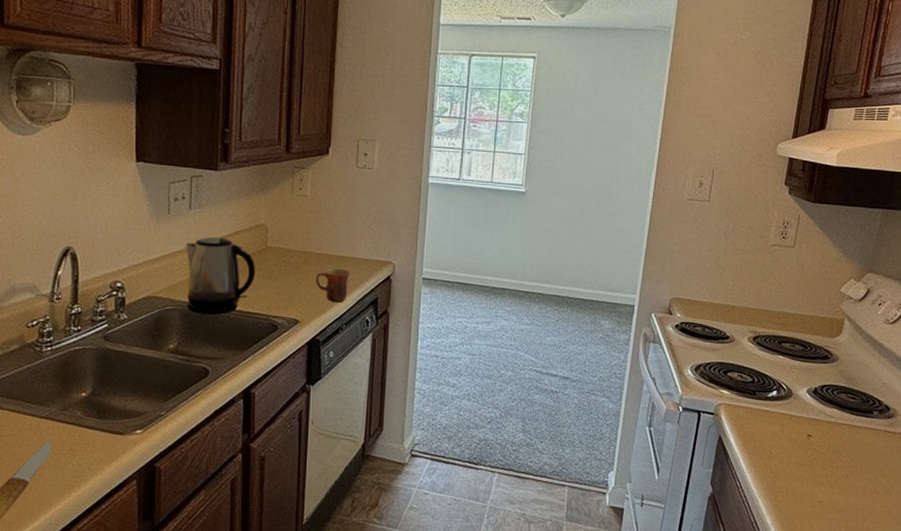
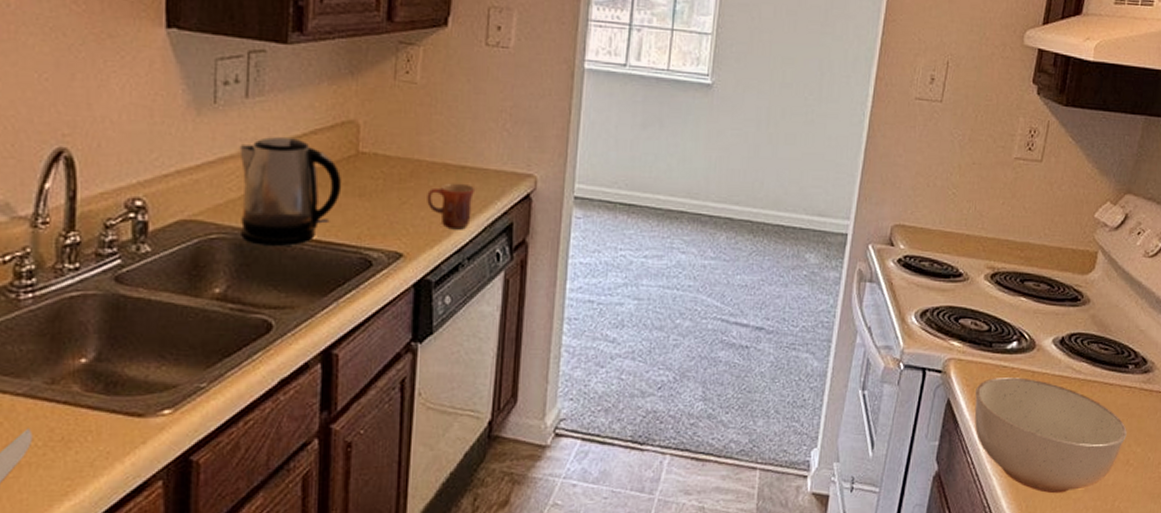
bowl: none [742,420,874,514] -> present [974,377,1127,494]

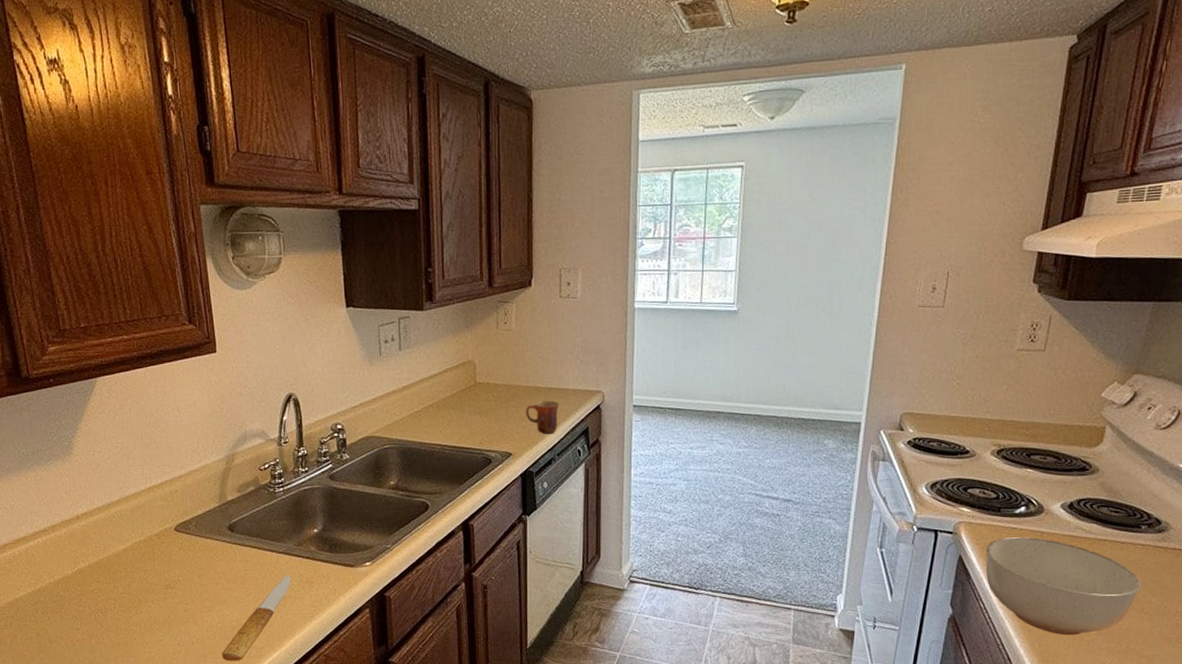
kettle: present [239,136,342,246] -> none [398,375,467,451]

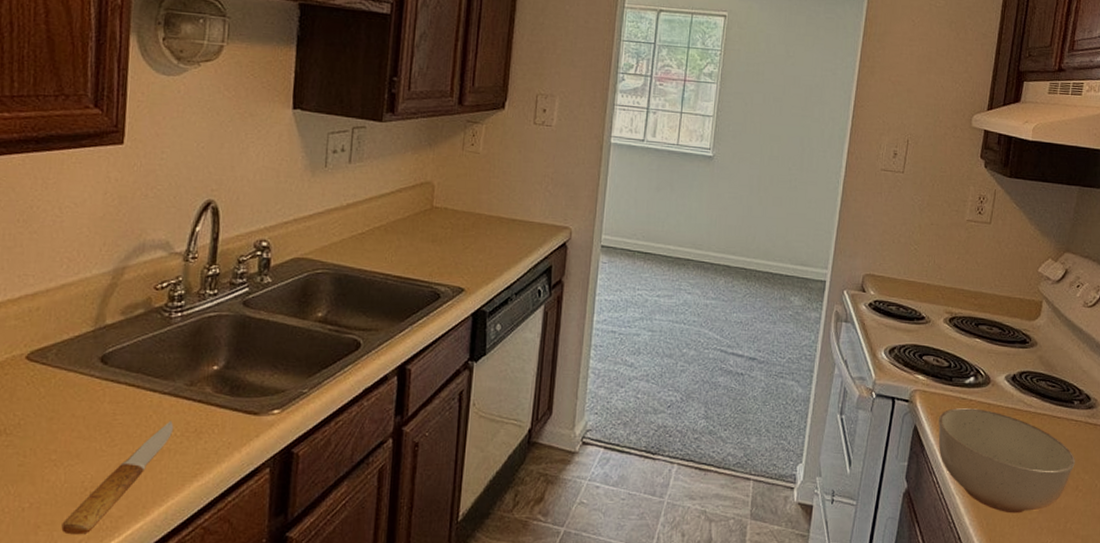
mug: present [526,400,560,434] -> none [484,232,523,270]

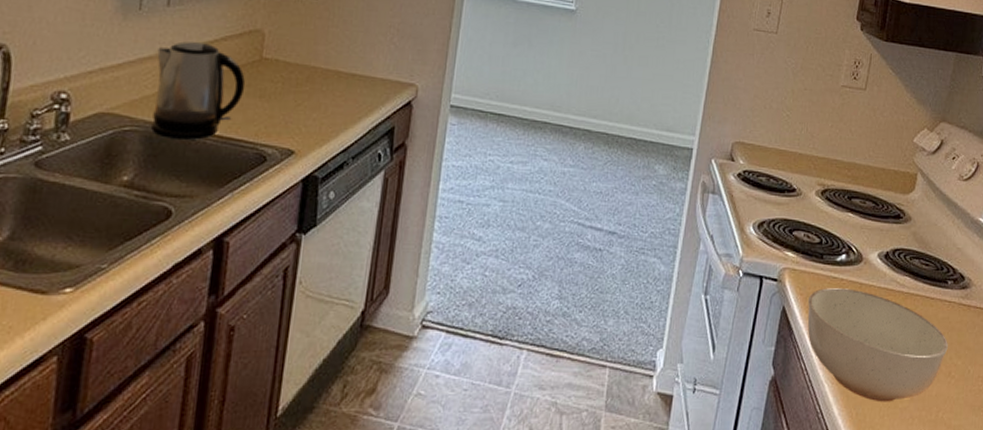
kettle: none [340,193,420,280] -> present [151,41,246,140]

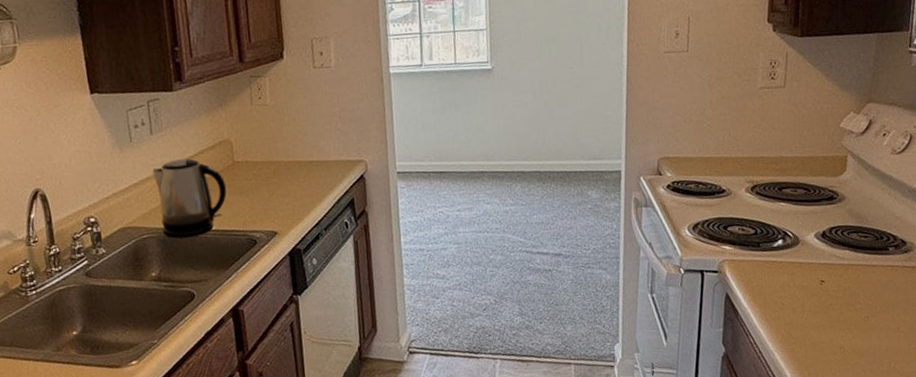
bowl: present [807,288,948,402] -> none [750,268,895,362]

